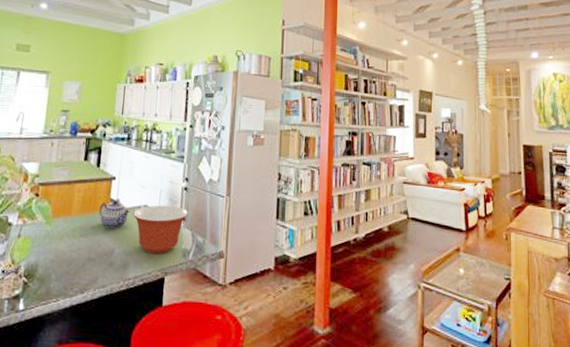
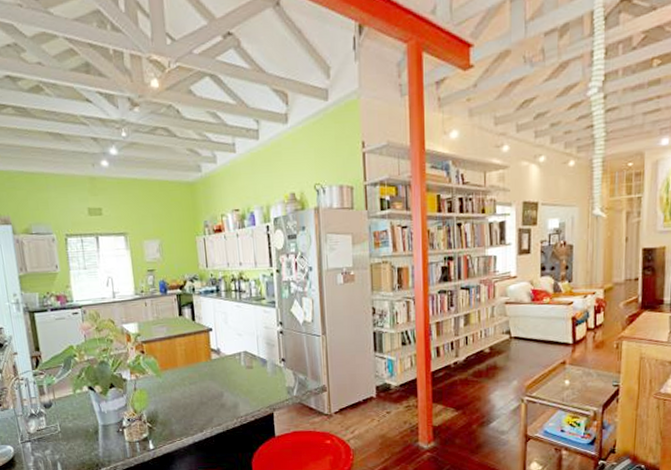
teapot: present [98,200,131,229] -> none [201,349,232,376]
mixing bowl: present [133,205,189,254] -> none [235,349,288,394]

